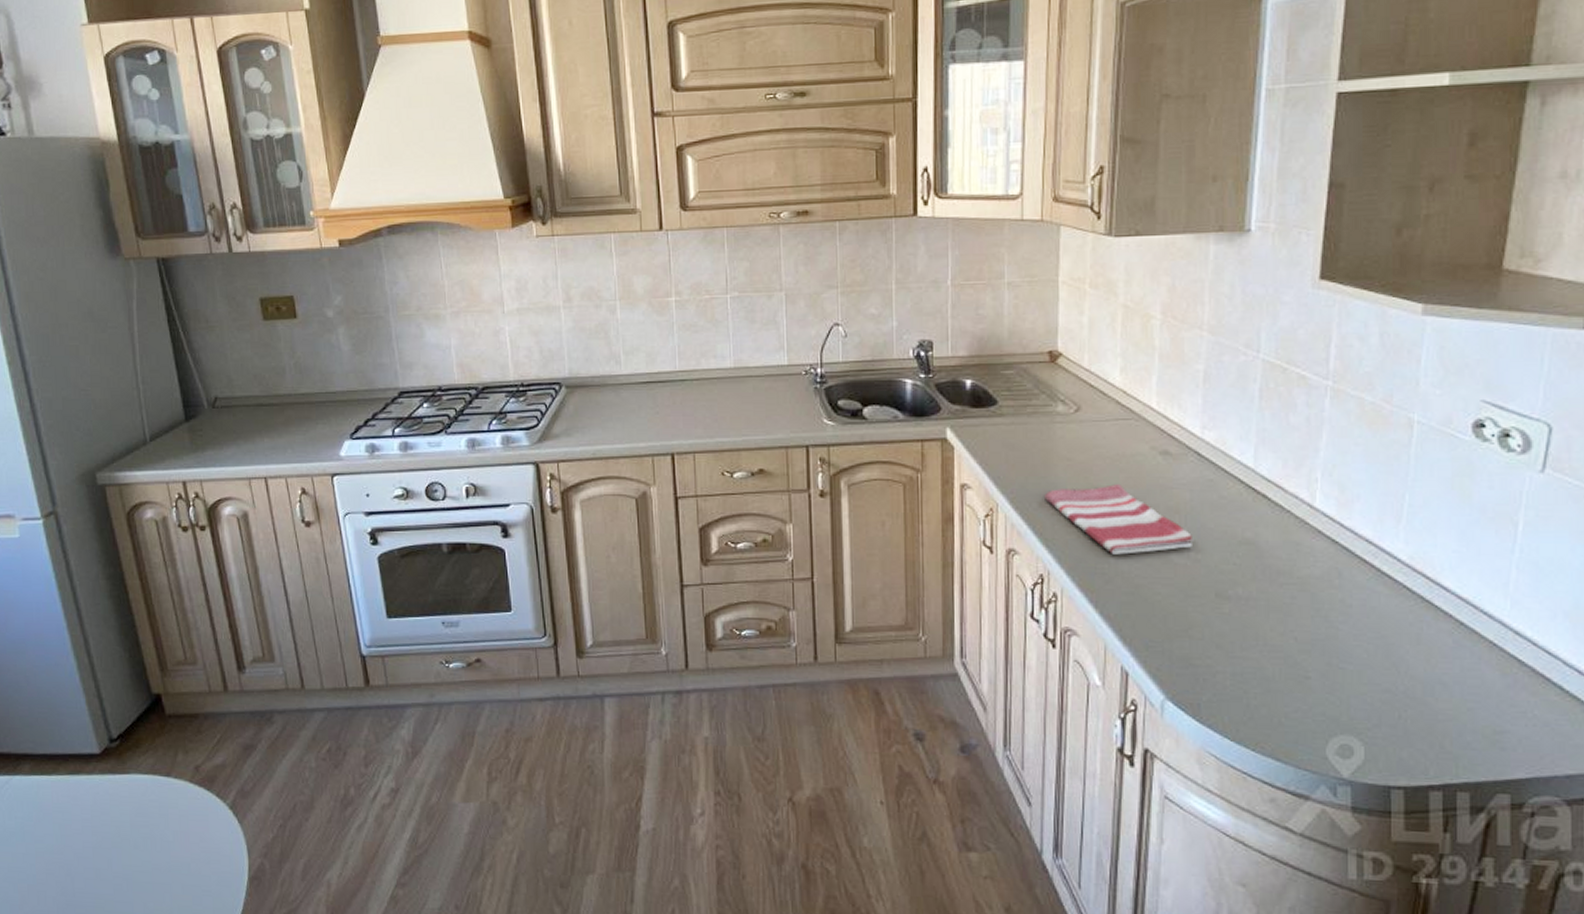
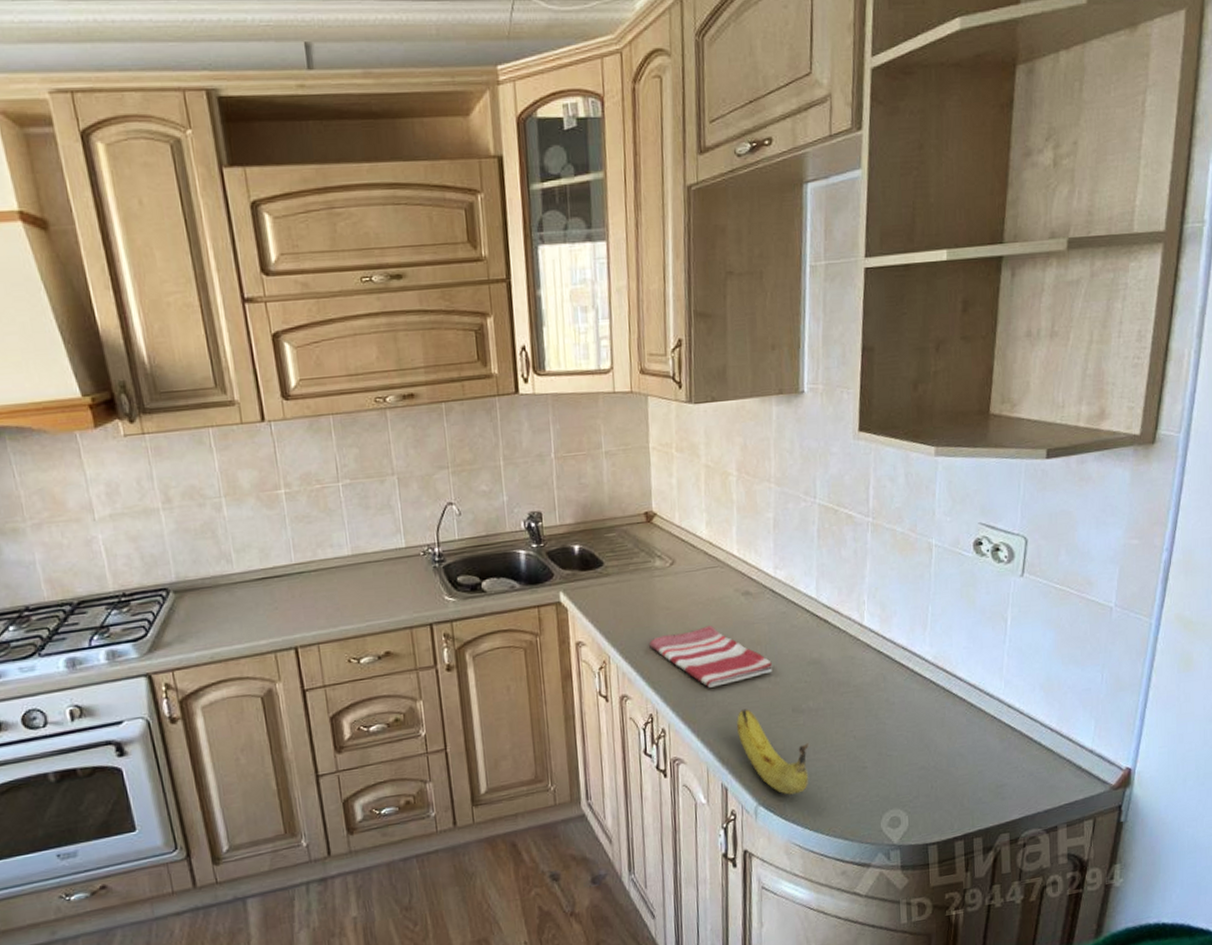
fruit: none [1145,585,1236,694] -> present [737,708,810,795]

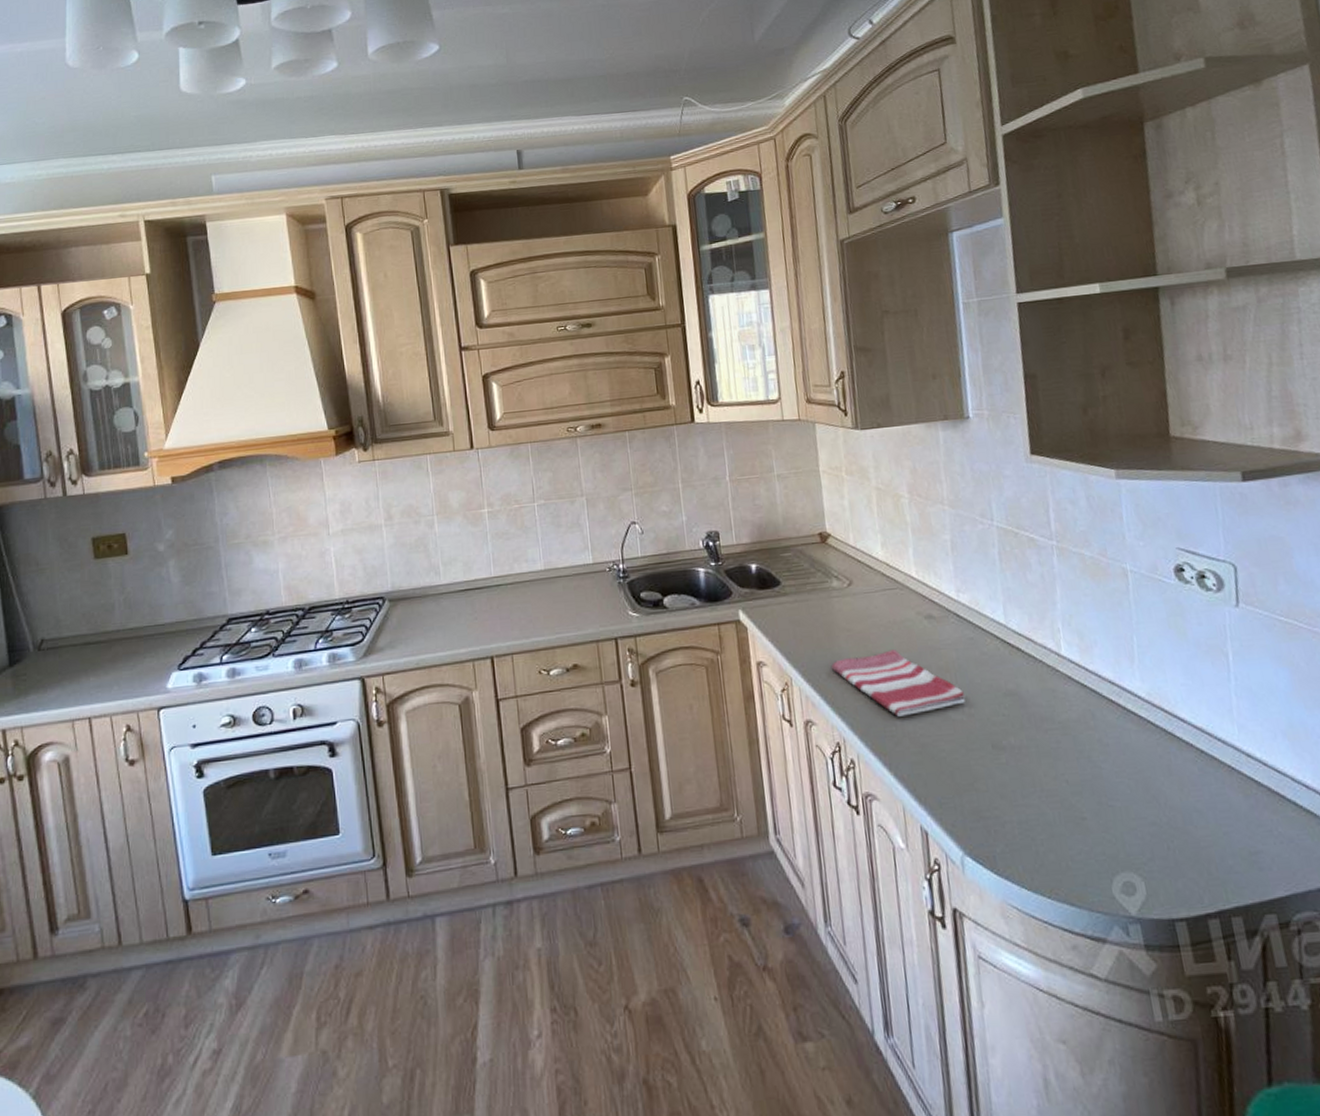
fruit: present [737,708,810,795] -> none [931,742,1020,845]

